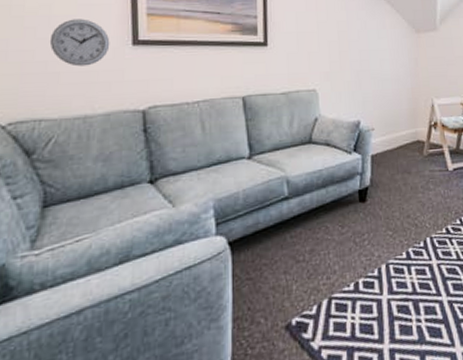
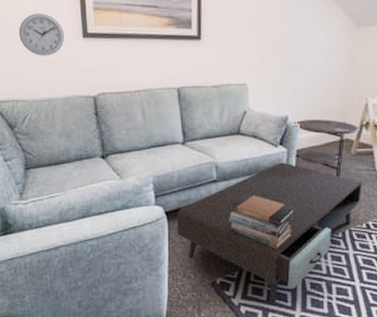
coffee table: none [242,170,438,342] -> present [177,162,363,306]
book stack: none [302,208,375,271] -> present [228,193,296,250]
side table: none [366,122,430,181] -> present [291,119,360,177]

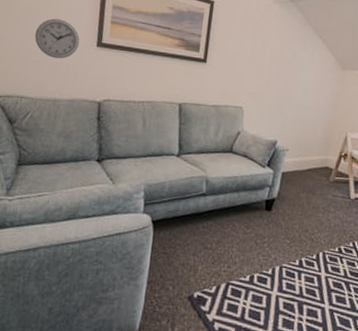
coffee table: present [177,162,363,306] -> none [161,182,338,324]
book stack: present [228,193,296,250] -> none [212,209,277,267]
side table: present [291,119,360,177] -> none [275,145,339,202]

